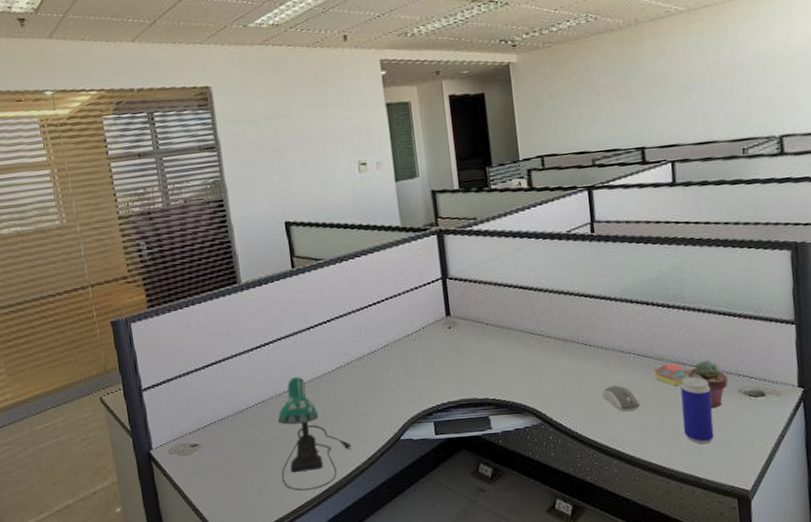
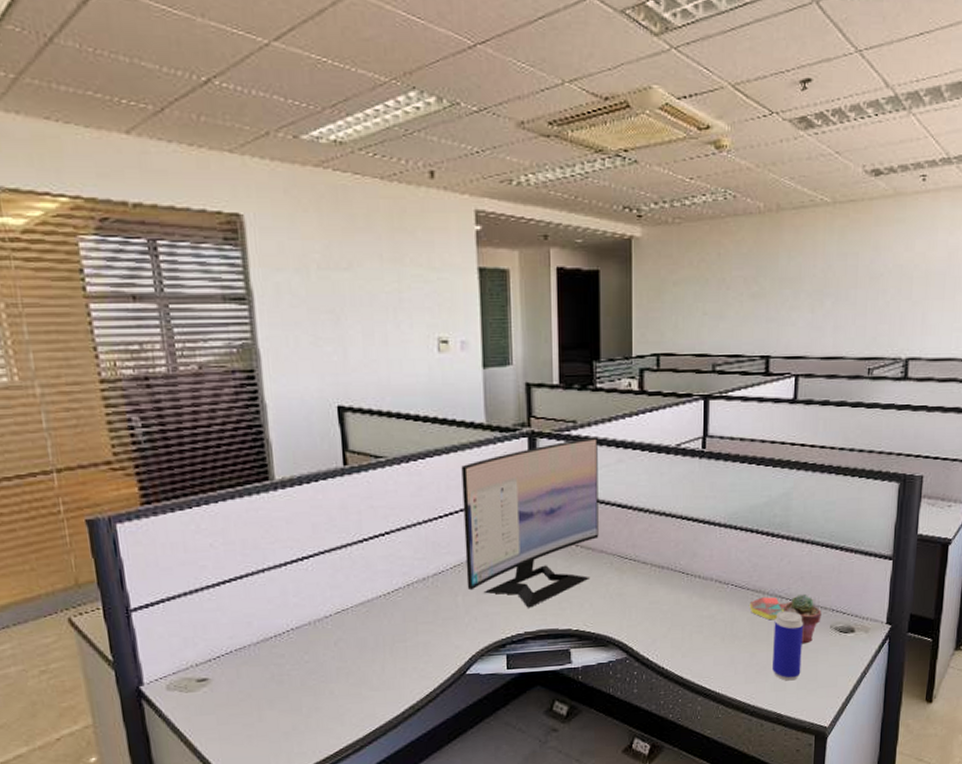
desk lamp: present [277,376,353,491] -> none [314,598,408,734]
computer monitor: none [384,230,505,381] -> present [461,437,599,608]
computer mouse: present [602,385,641,411] -> none [694,618,733,646]

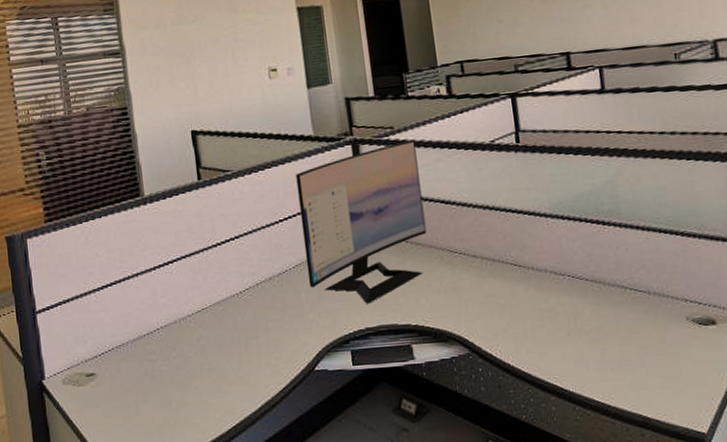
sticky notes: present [749,597,785,620] -> none [590,287,631,312]
beverage can: present [772,610,803,681] -> none [621,301,662,379]
potted succulent: present [784,594,822,644] -> none [629,284,674,338]

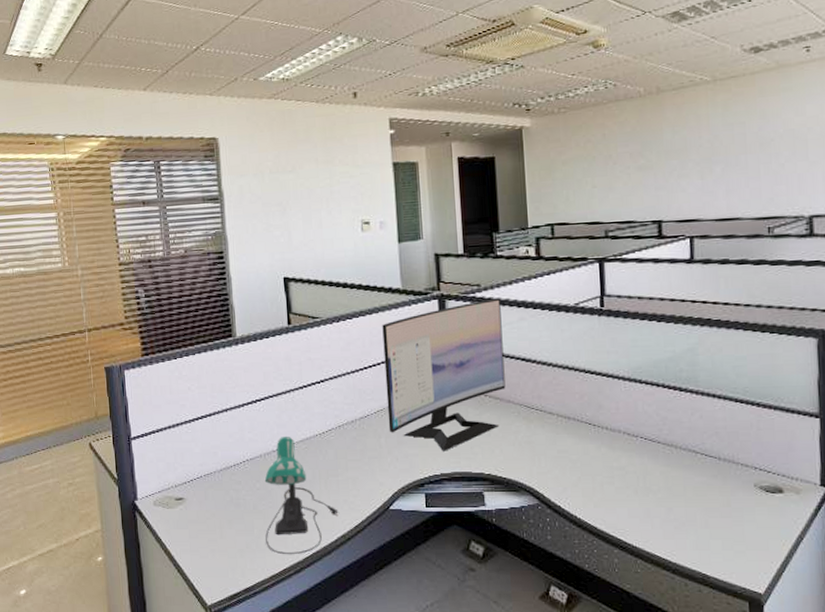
desk lamp: none [180,298,263,429] -> present [264,436,340,555]

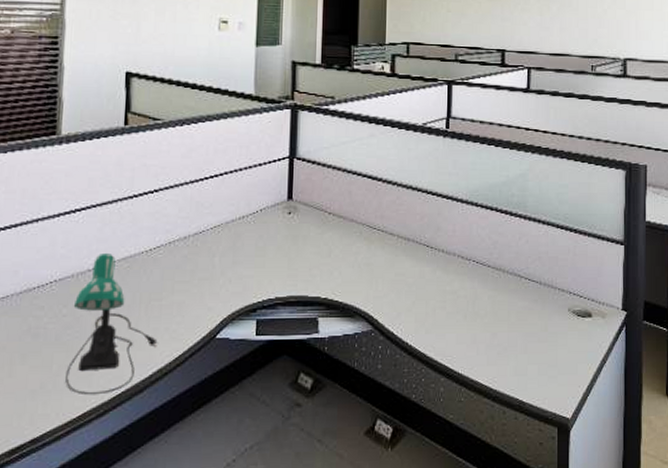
computer monitor: present [382,298,506,451] -> none [224,112,353,273]

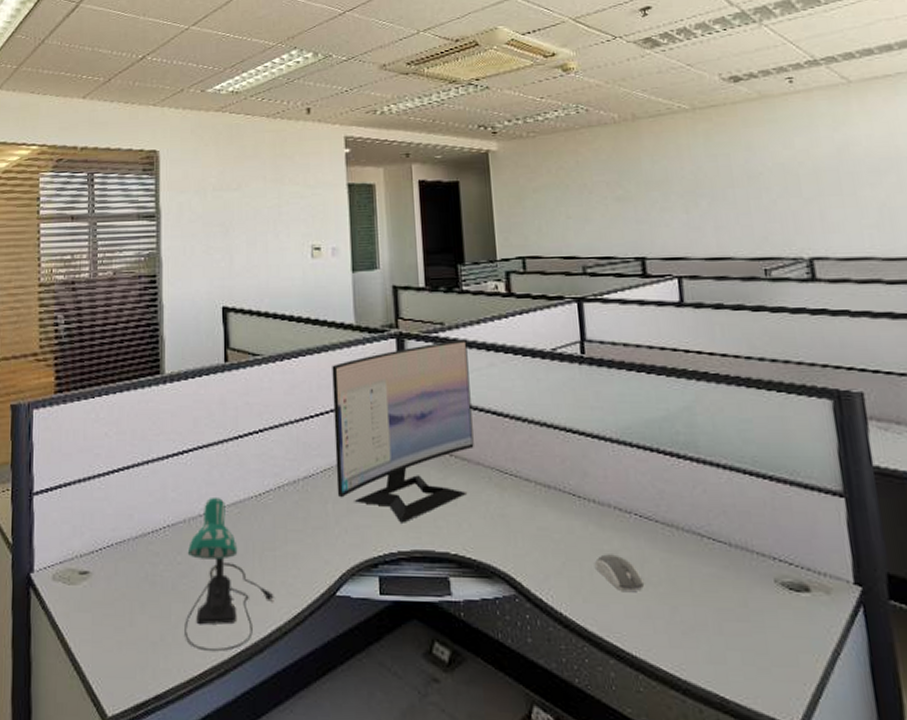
computer monitor: none [224,112,353,273] -> present [332,339,474,523]
computer mouse: none [437,294,475,323] -> present [594,554,645,591]

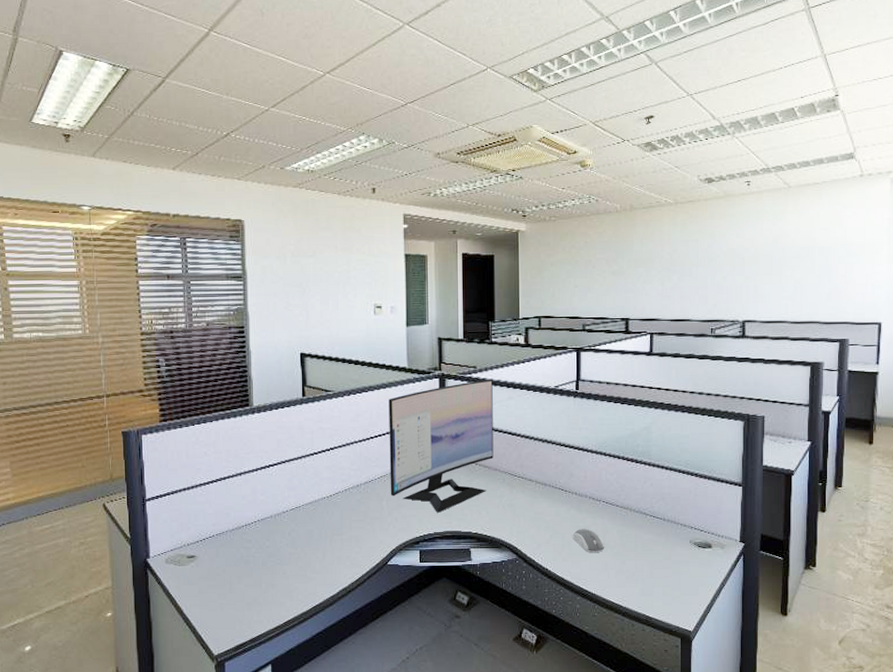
desk lamp: present [185,496,276,652] -> none [272,498,342,607]

